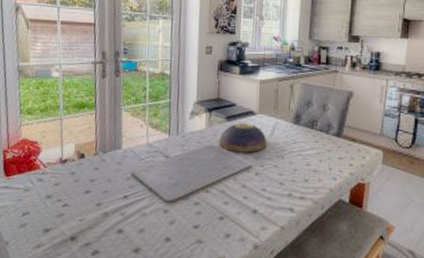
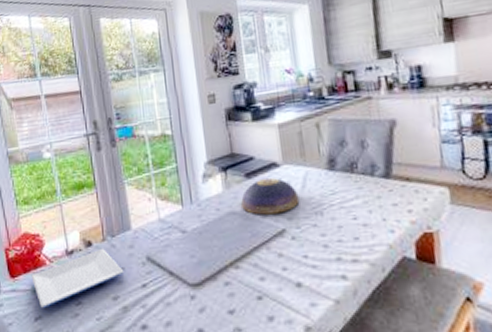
plate: none [24,161,110,205] -> present [31,248,124,308]

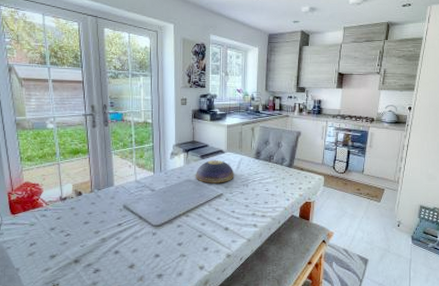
plate: present [31,248,124,308] -> none [29,197,105,237]

